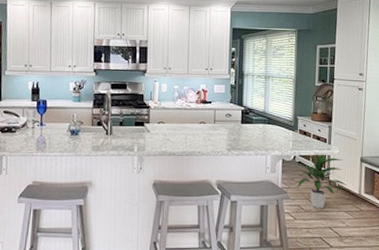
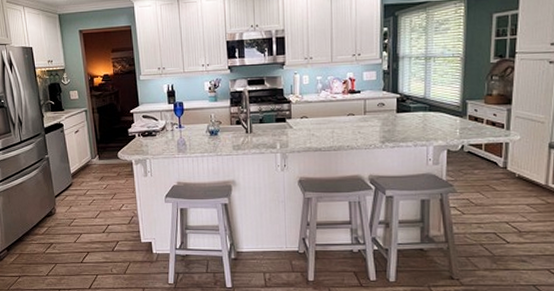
indoor plant: present [297,153,347,209] -> none [466,140,530,202]

